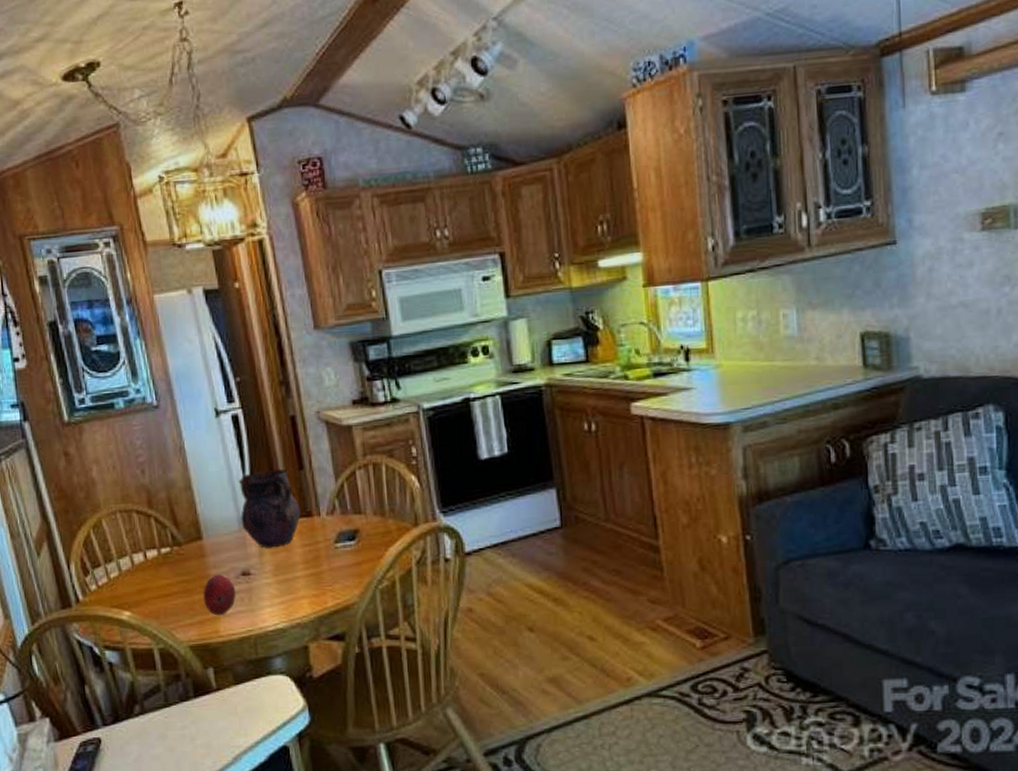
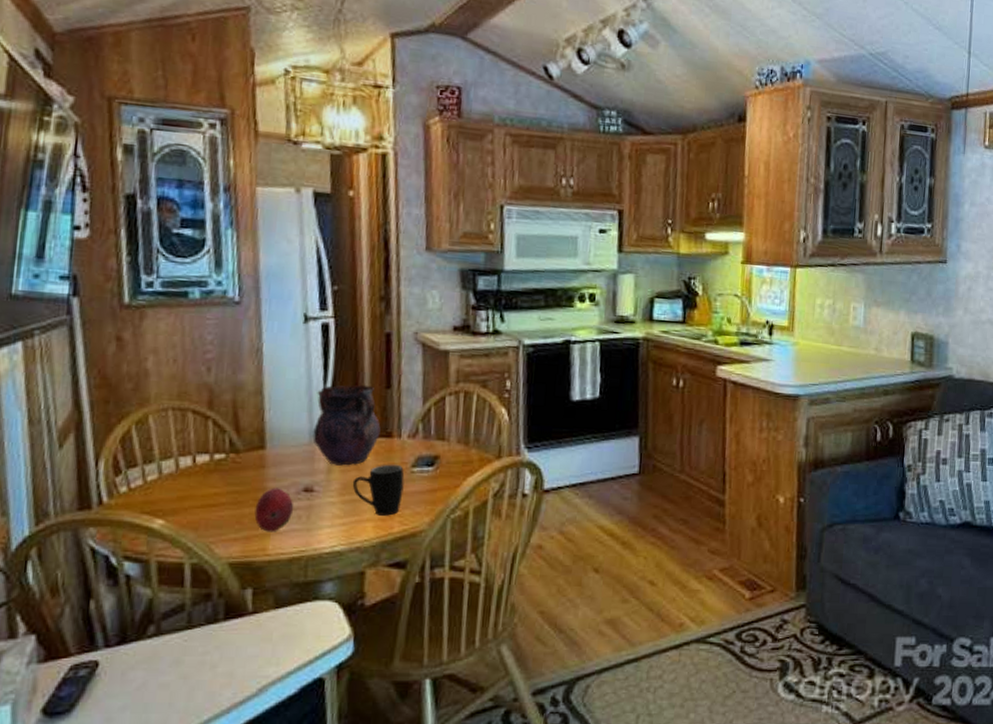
mug: none [283,542,331,592] -> present [352,464,405,516]

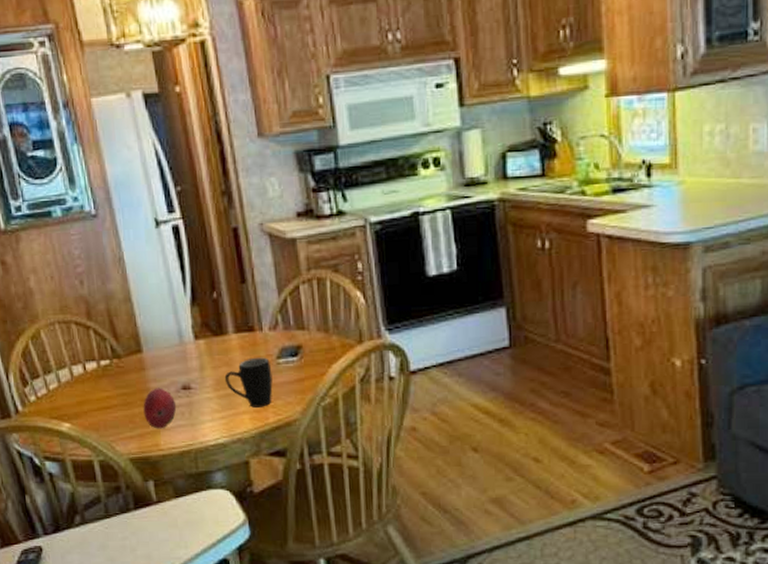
vase: present [312,385,381,466] -> none [178,283,243,363]

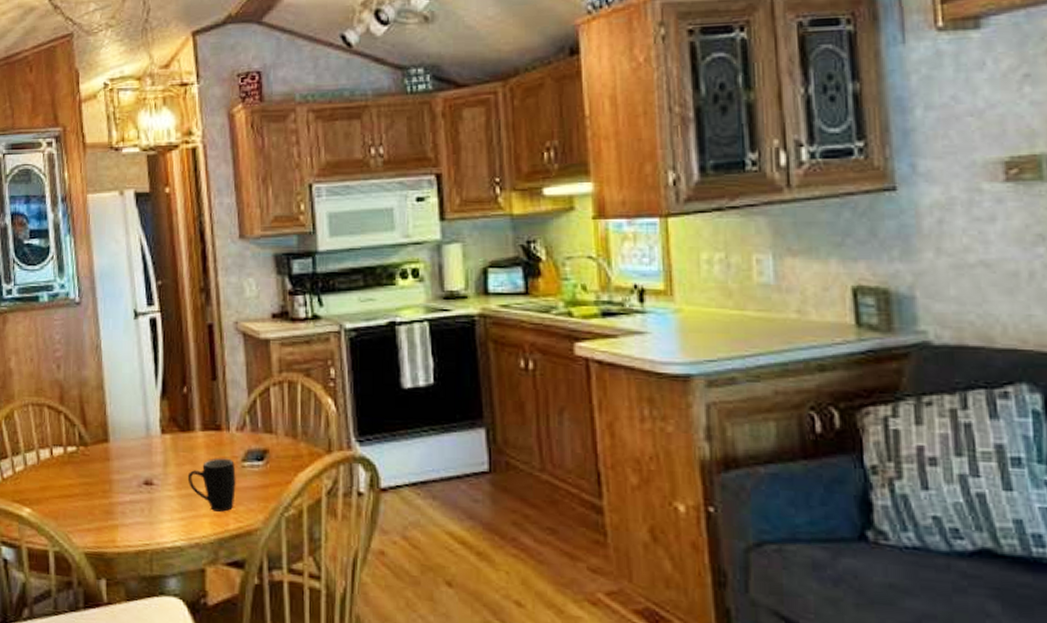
fruit: present [143,388,177,429] -> none [103,480,137,525]

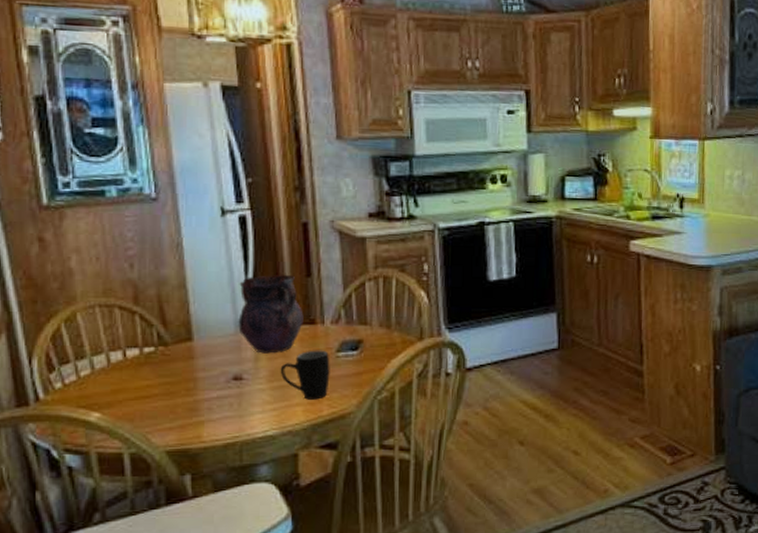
vase: none [149,378,210,459] -> present [238,275,304,354]

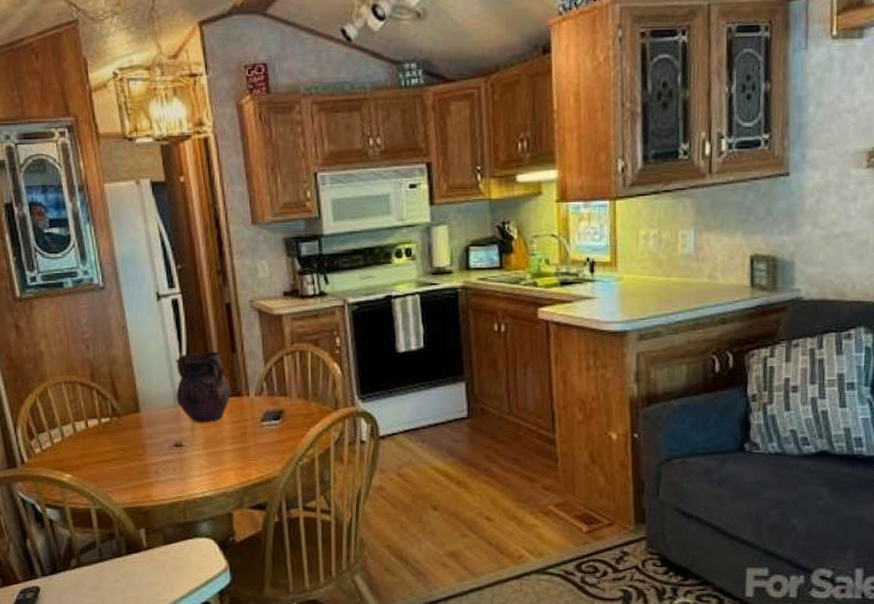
mug: present [280,350,330,400] -> none [213,420,256,465]

